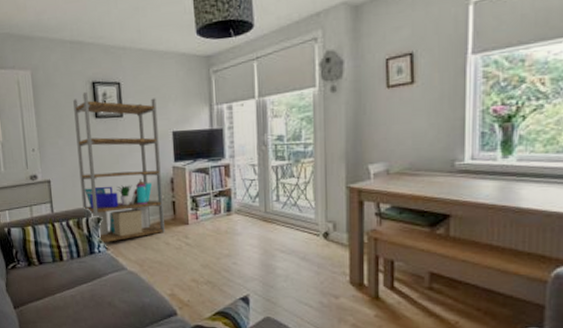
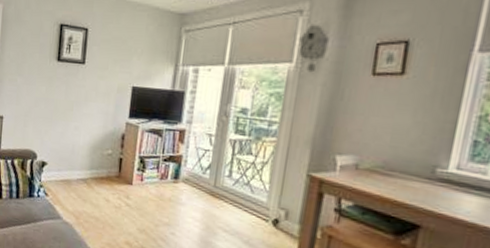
shelving unit: present [73,91,165,244] -> none [29,33,121,189]

